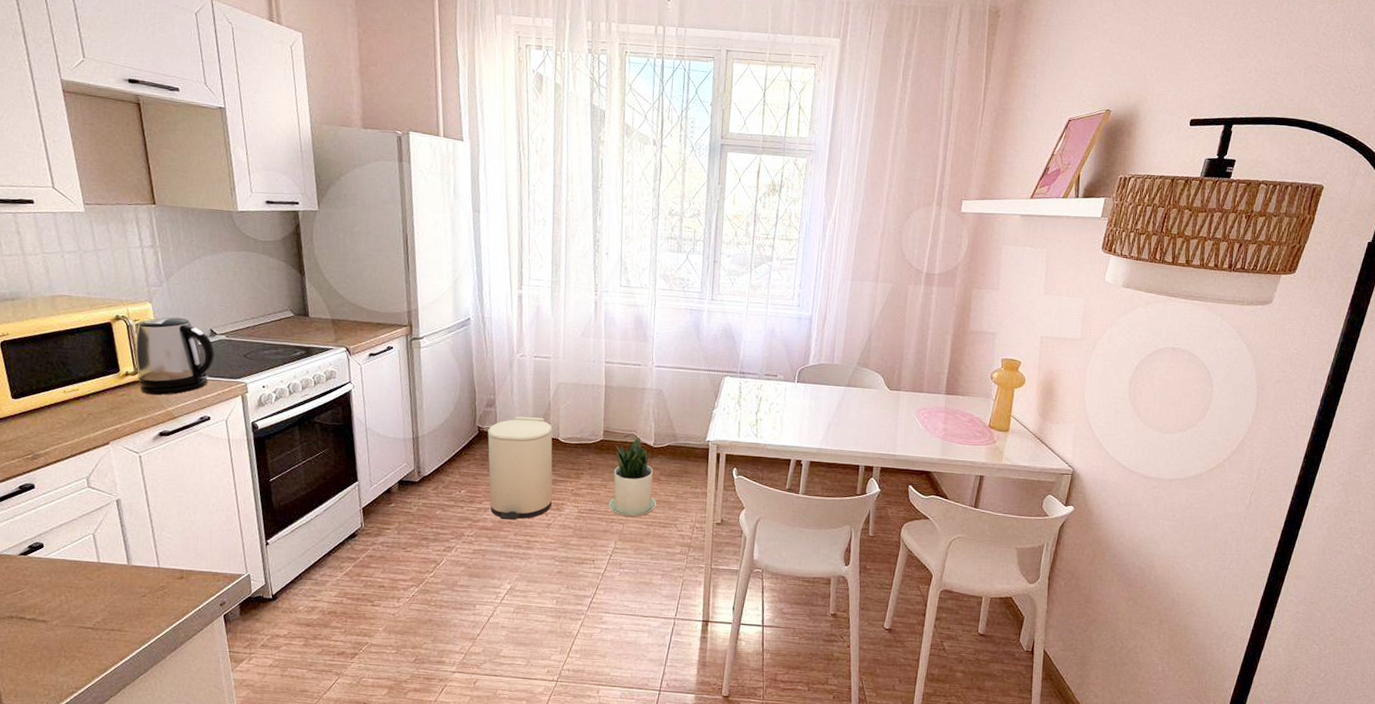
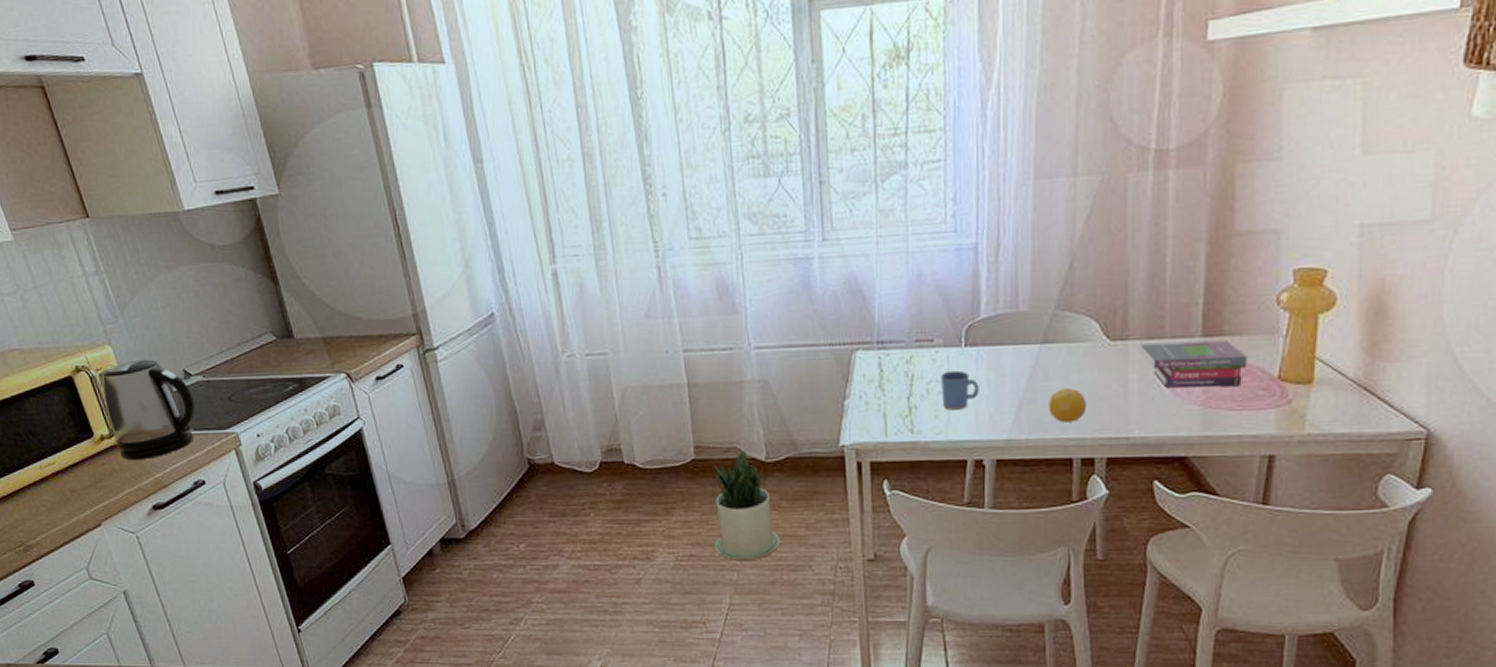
pedal bin: present [487,416,553,521] -> none [541,438,639,579]
mug: none [778,397,804,425] -> present [941,370,979,410]
fruit: none [847,418,872,441] -> present [1048,388,1087,423]
books: none [906,395,972,429] -> present [1138,340,1248,388]

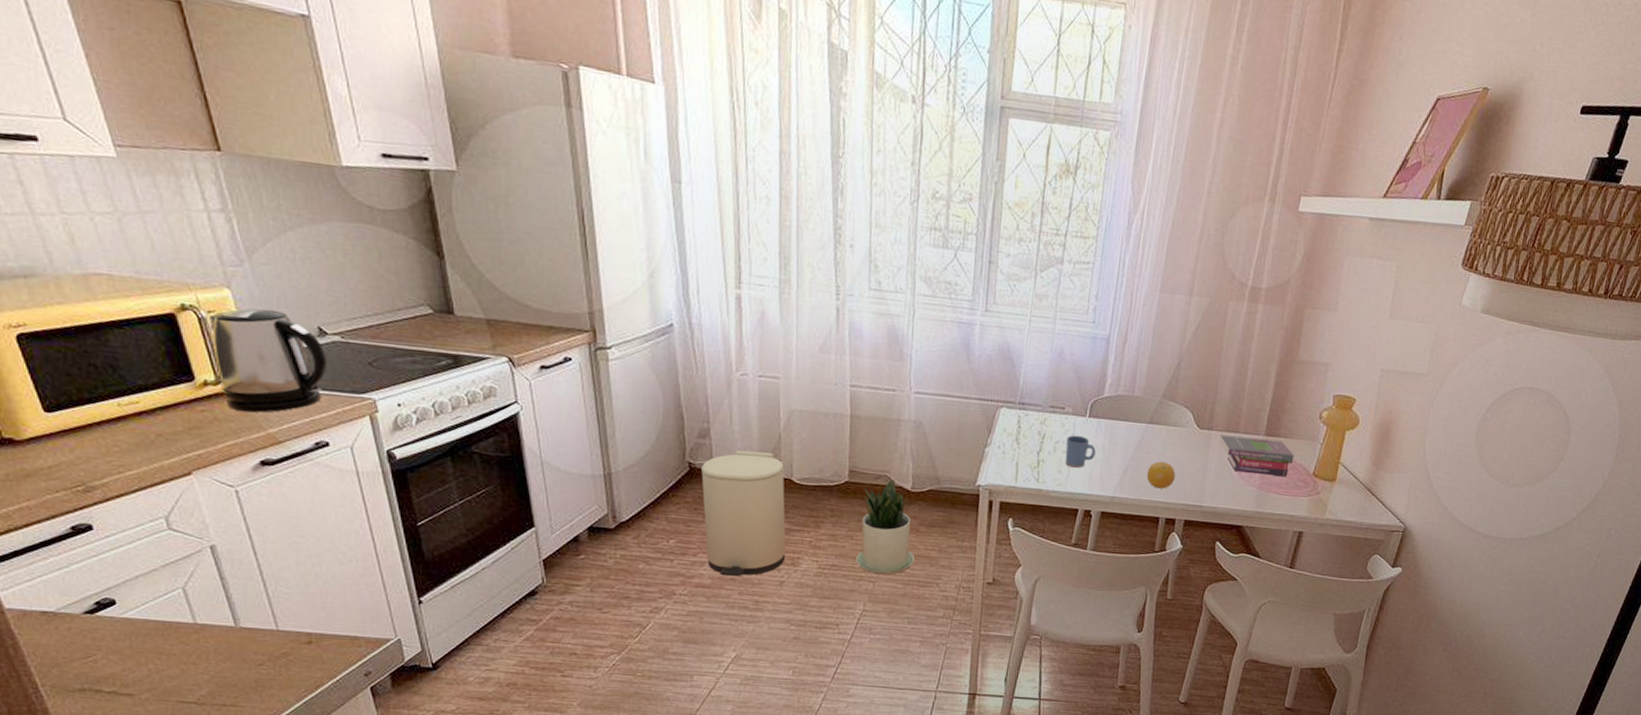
pedal bin: none [541,438,639,579] -> present [701,450,786,577]

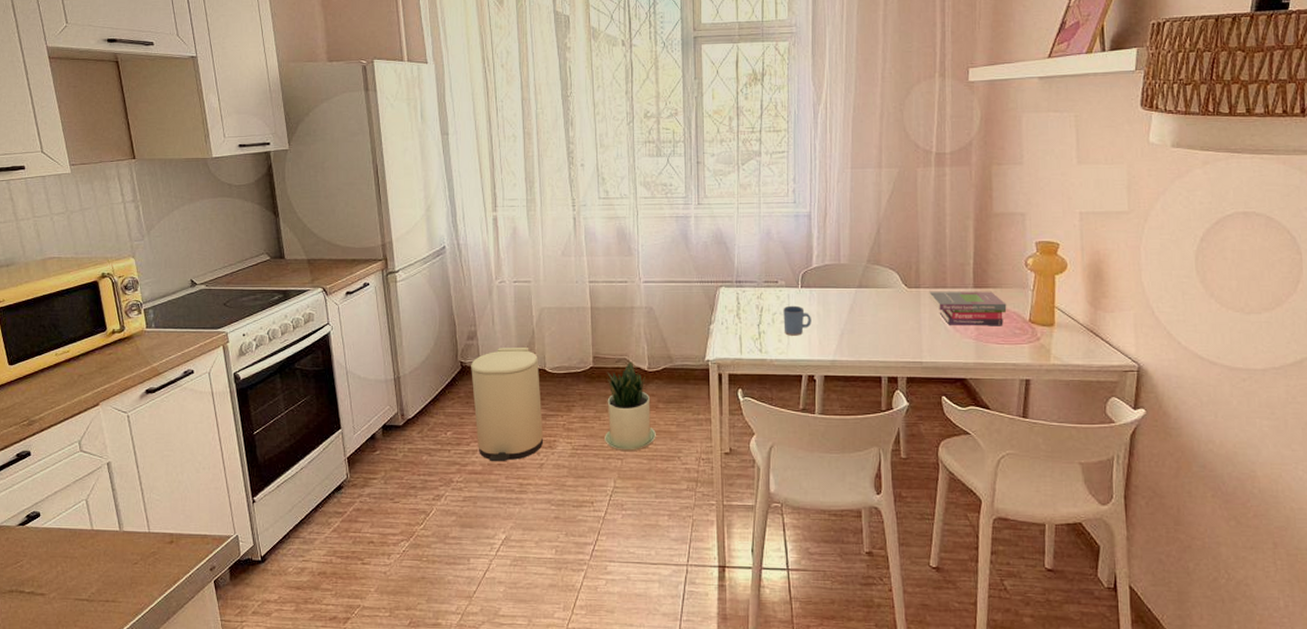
kettle: present [209,308,327,413] -> none [119,270,195,352]
fruit: present [1146,461,1176,489] -> none [863,323,892,349]

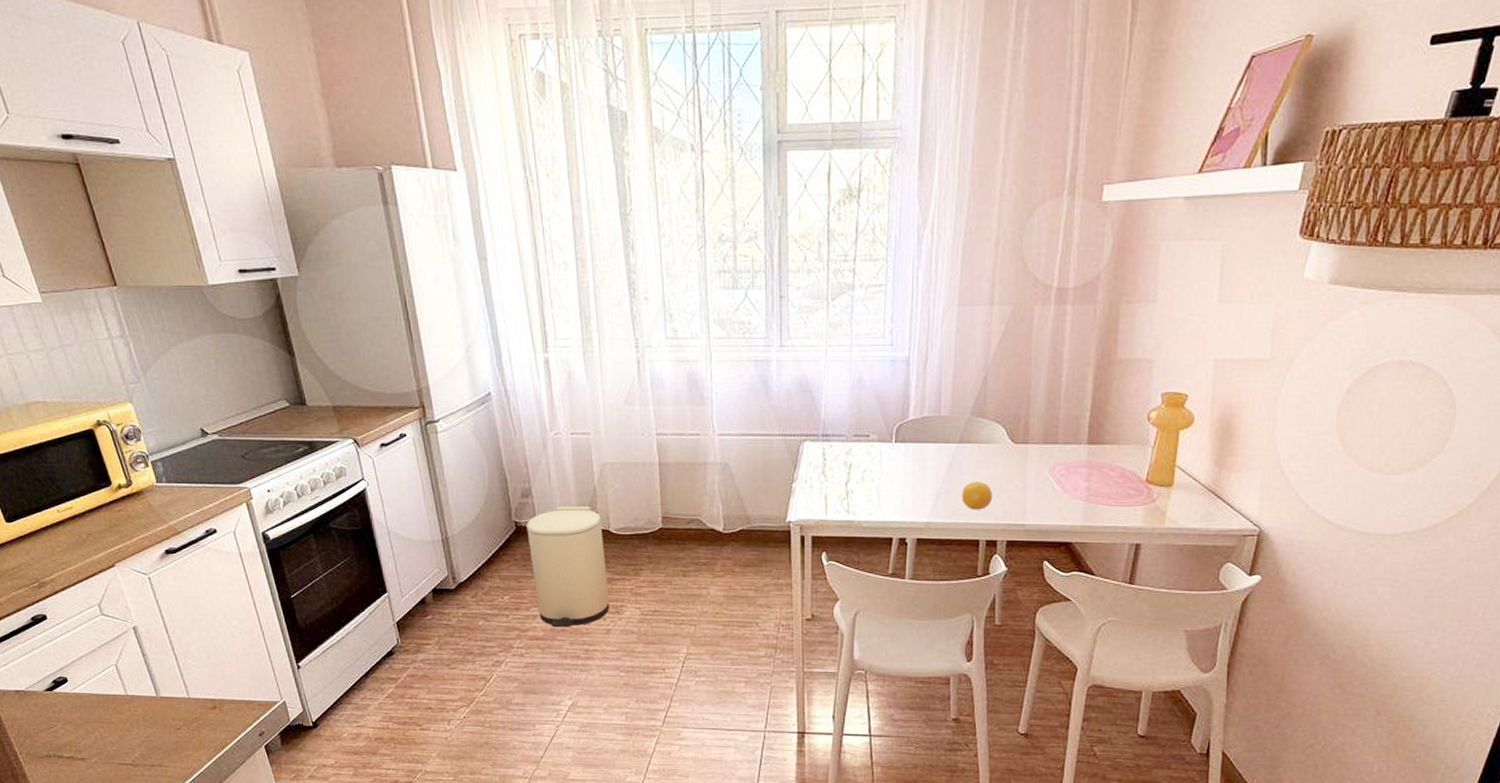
planter: present [605,361,656,452] -> none [676,522,732,618]
mug: present [783,305,811,336] -> none [874,462,905,496]
fruit: none [863,323,892,349] -> present [961,482,993,510]
books: present [928,291,1007,326] -> none [1036,448,1123,487]

